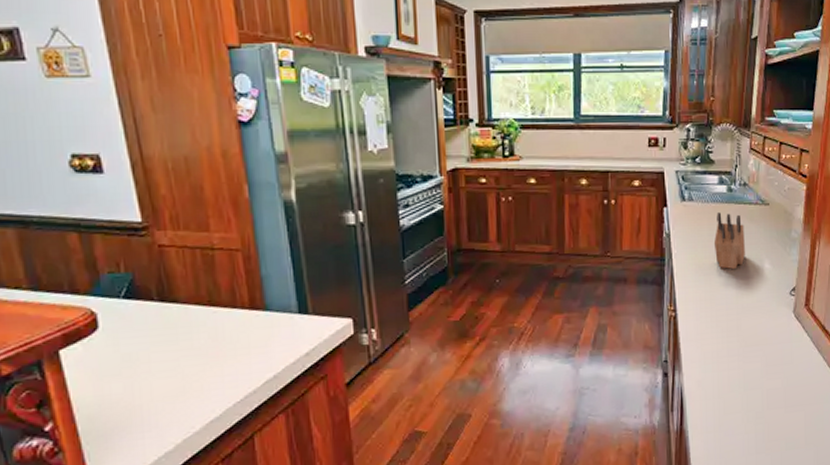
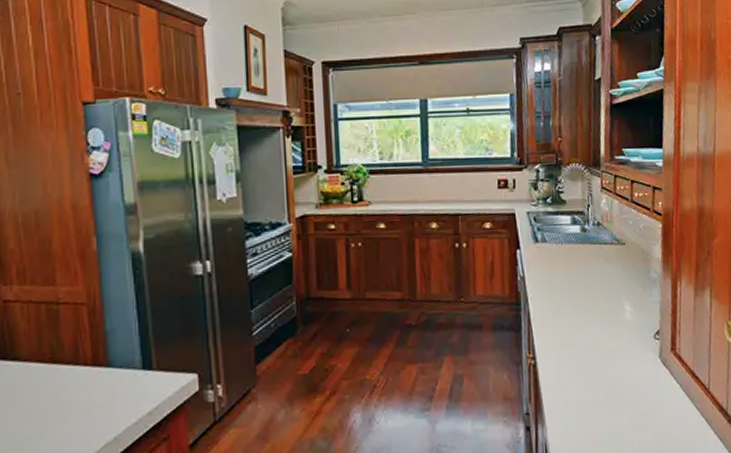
knife block: present [713,212,745,270] -> none [570,253,604,313]

